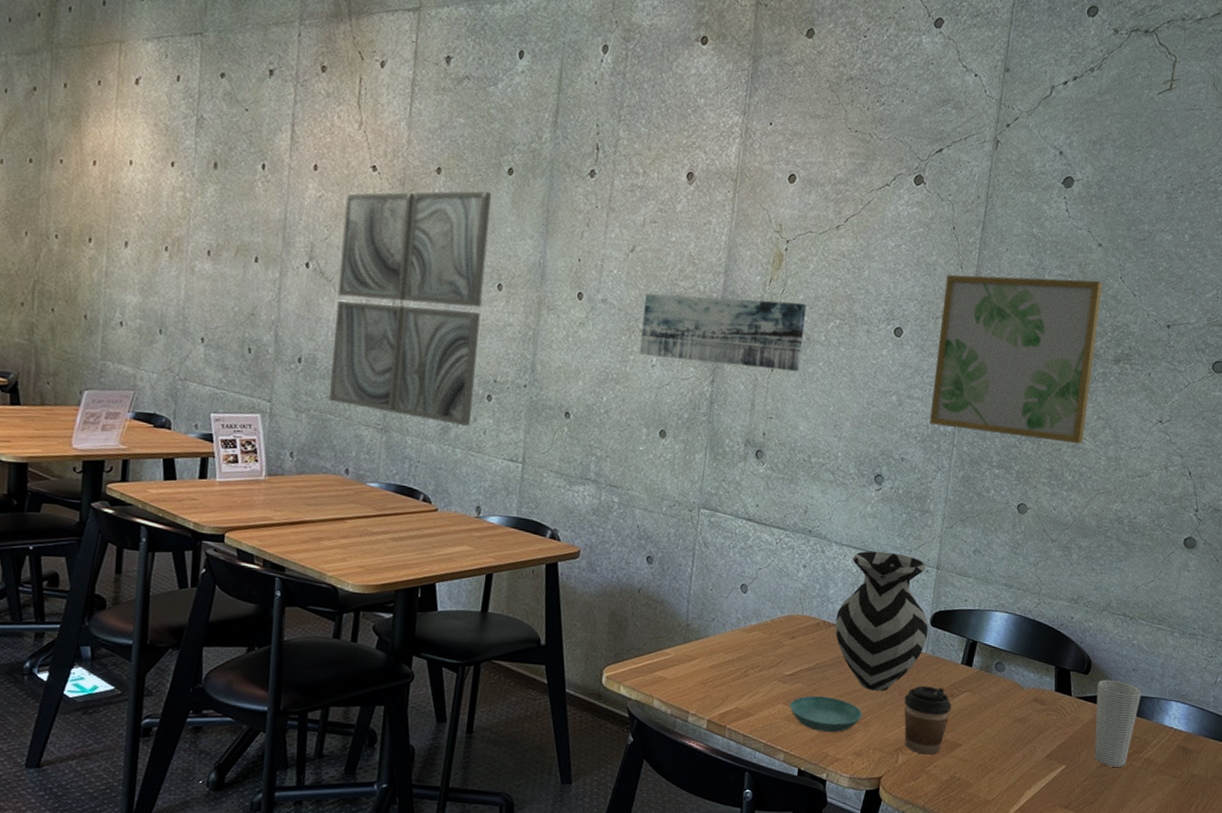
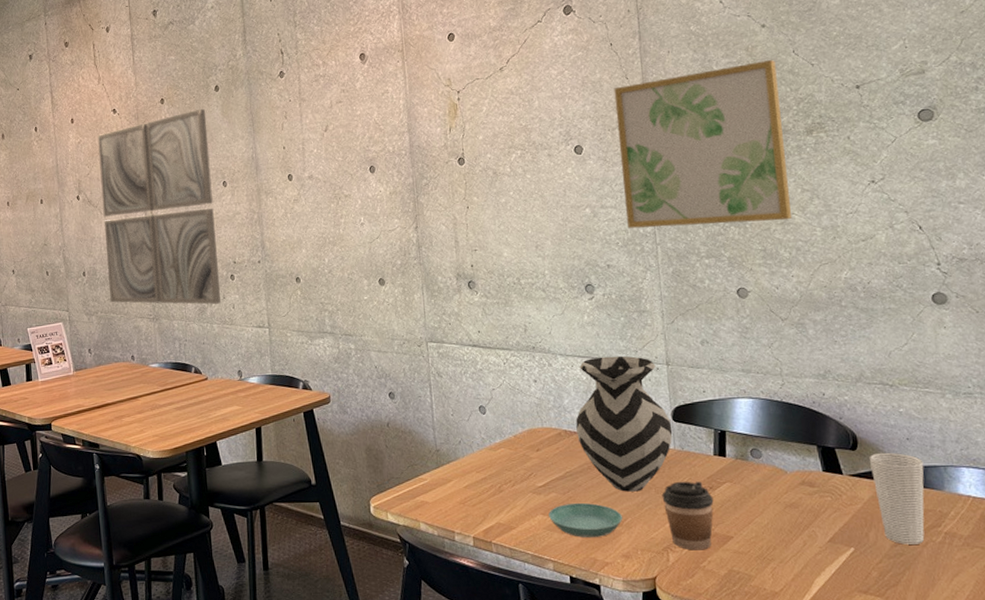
wall art: present [640,293,807,372] -> none [344,143,493,216]

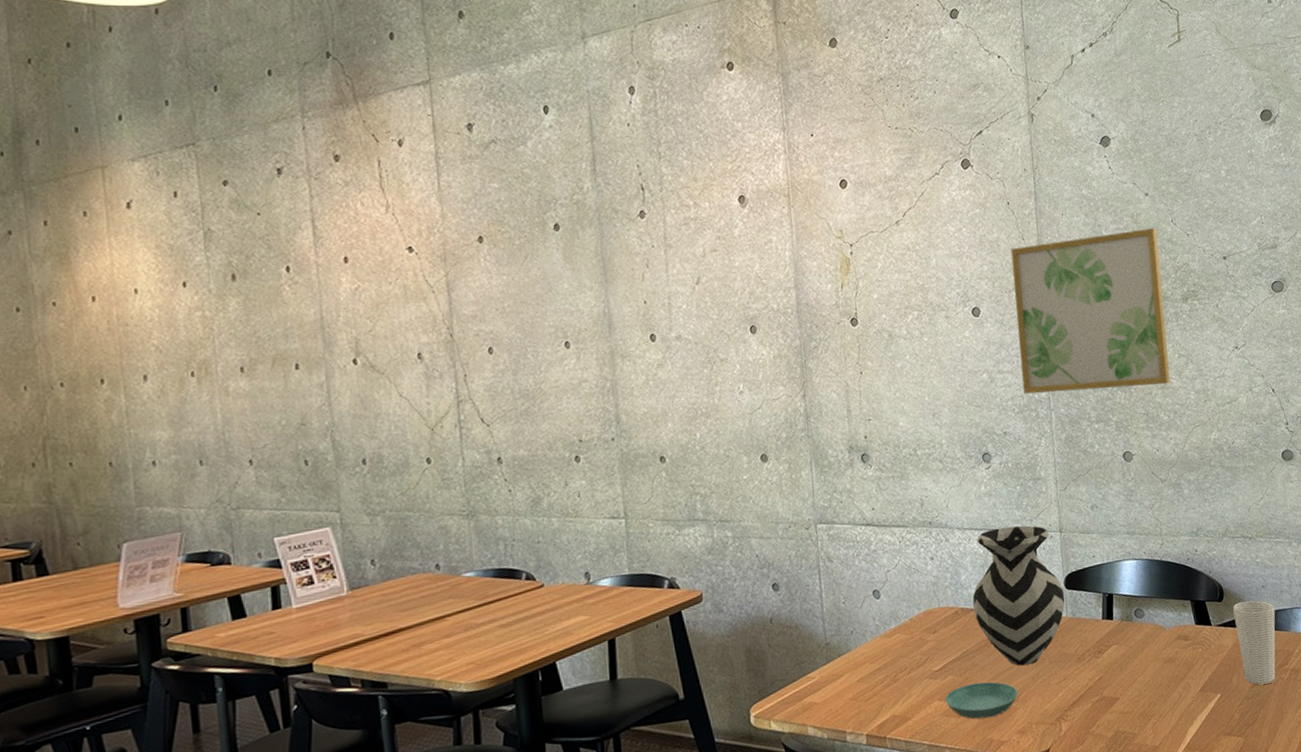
wall art: present [98,108,222,305] -> none [385,251,563,498]
coffee cup: present [662,481,714,551] -> none [1055,647,1102,717]

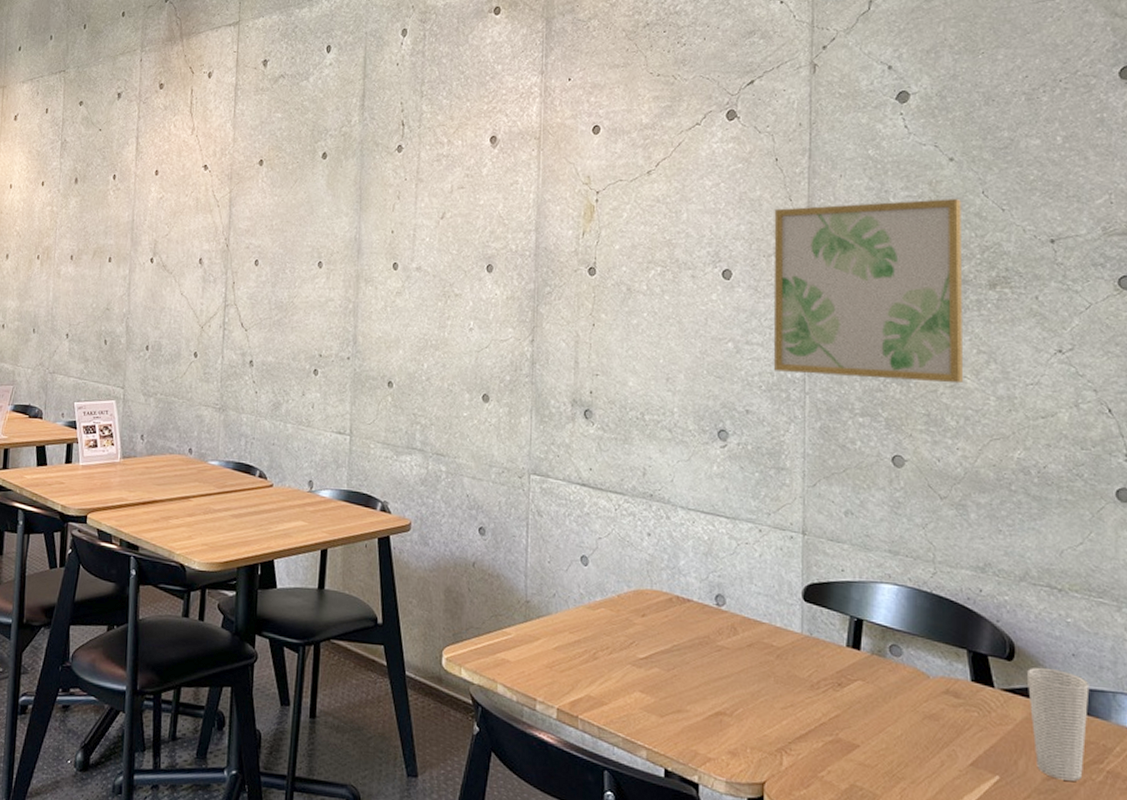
saucer: present [945,681,1019,719] -> none [648,682,734,727]
vase: present [972,525,1065,666] -> none [691,515,802,679]

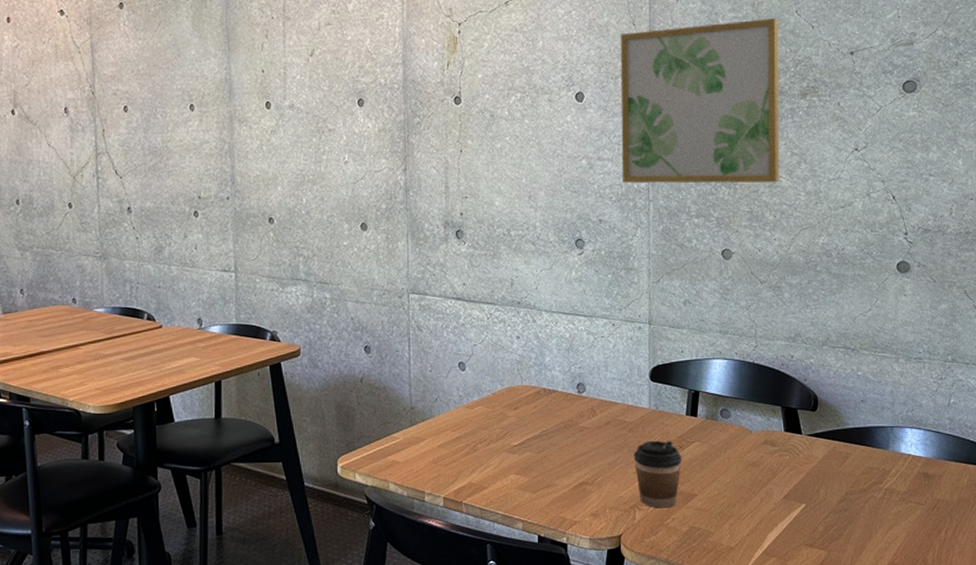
coffee cup: none [781,672,841,757] -> present [633,440,682,508]
cup: present [1026,667,1090,781] -> none [826,413,874,500]

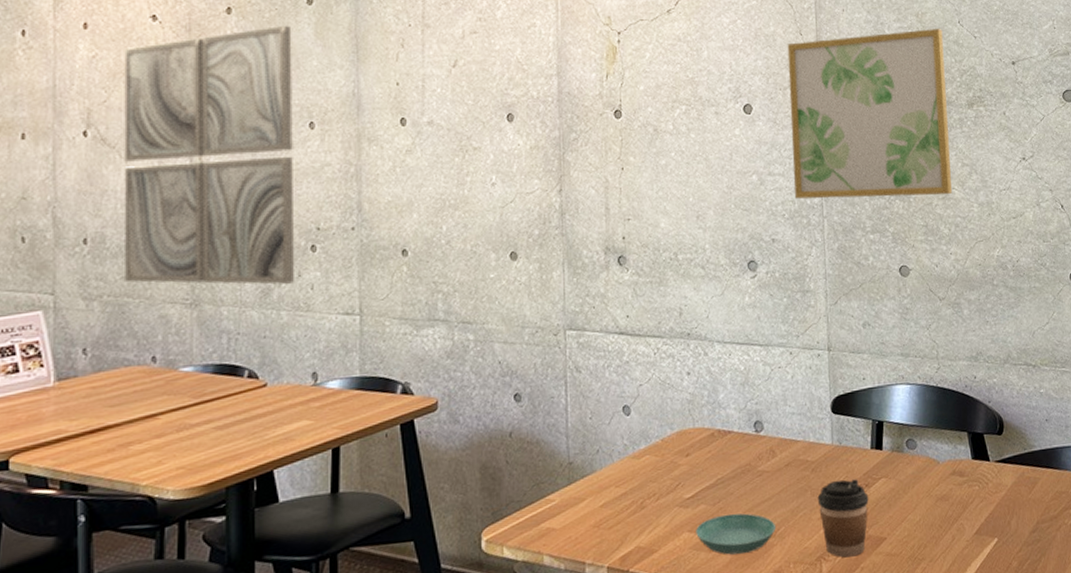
wall art: none [40,18,182,244] -> present [124,25,295,285]
saucer: none [522,462,595,497] -> present [696,513,777,555]

